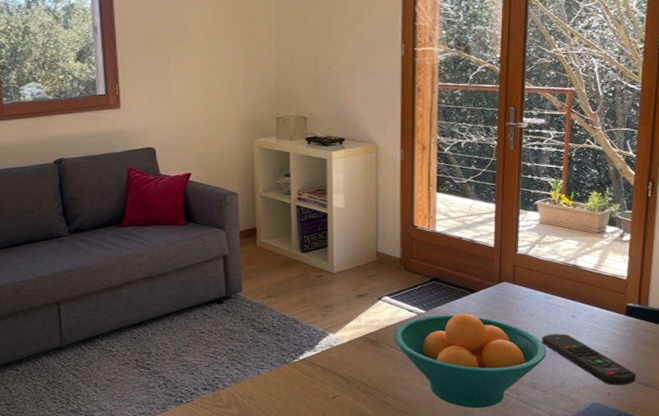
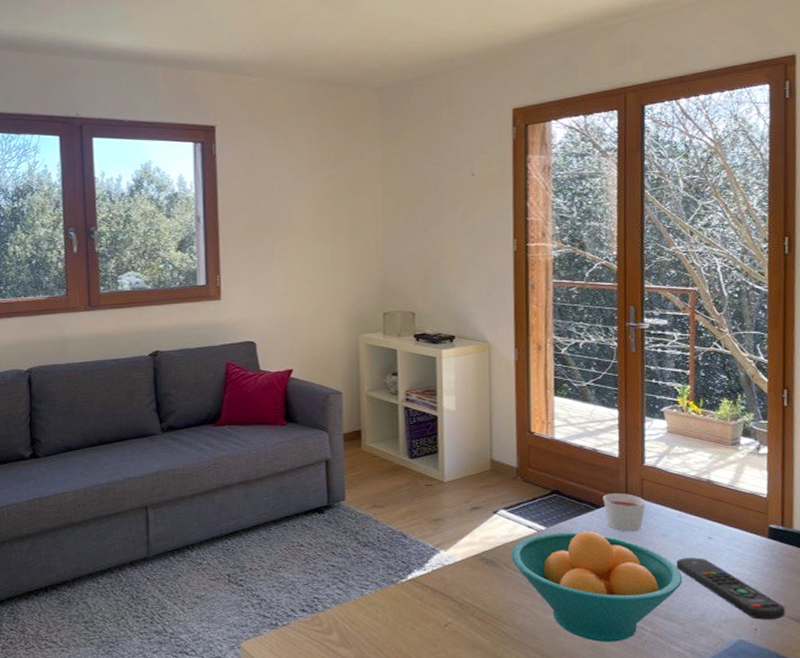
candle: none [478,278,517,313] -> present [603,493,646,532]

